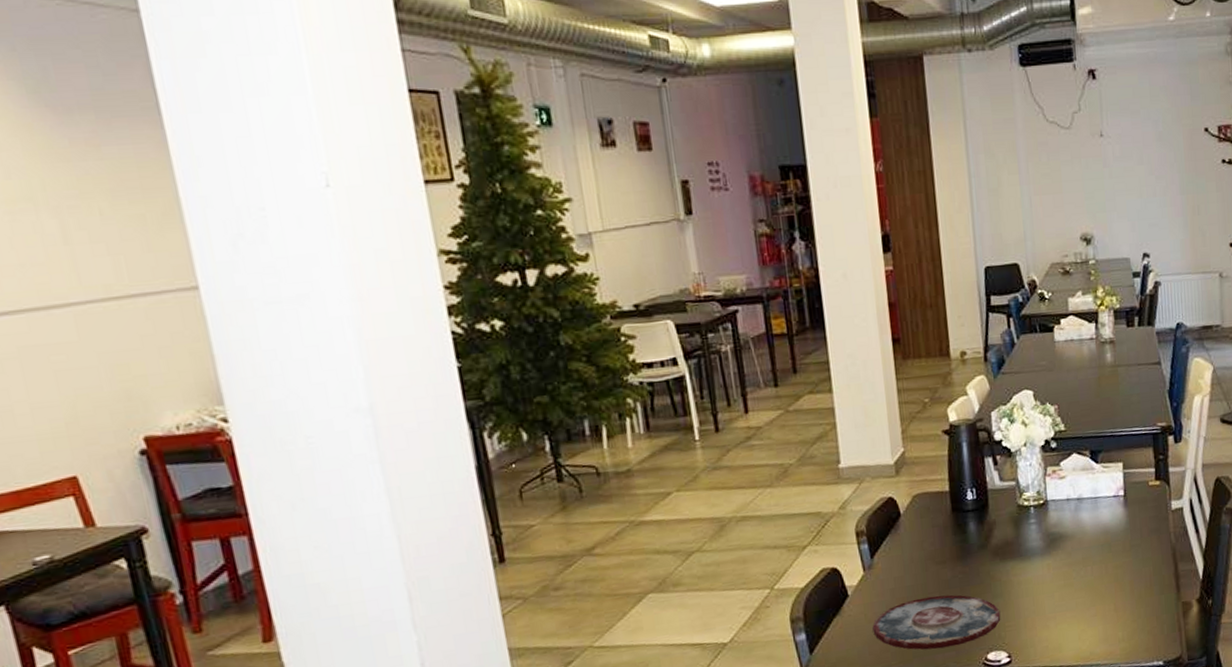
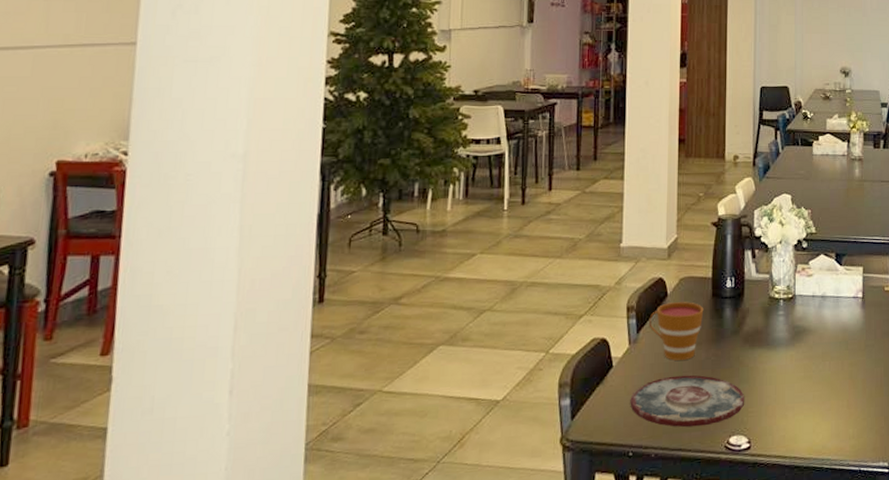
cup: none [882,519,945,583] -> present [649,302,704,361]

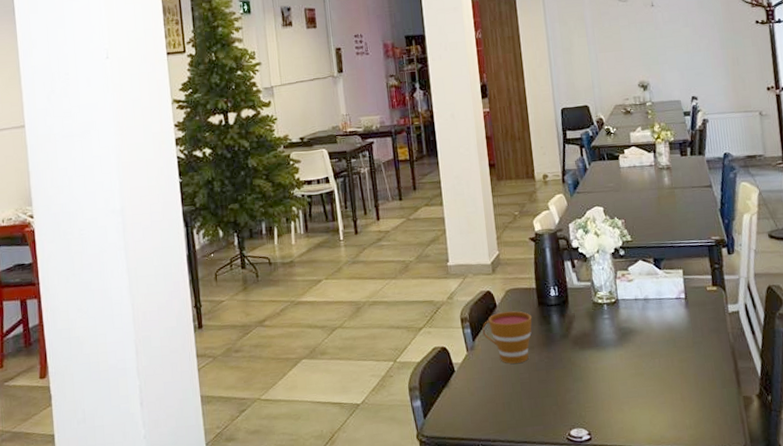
plate: present [630,375,745,428] -> none [474,376,581,423]

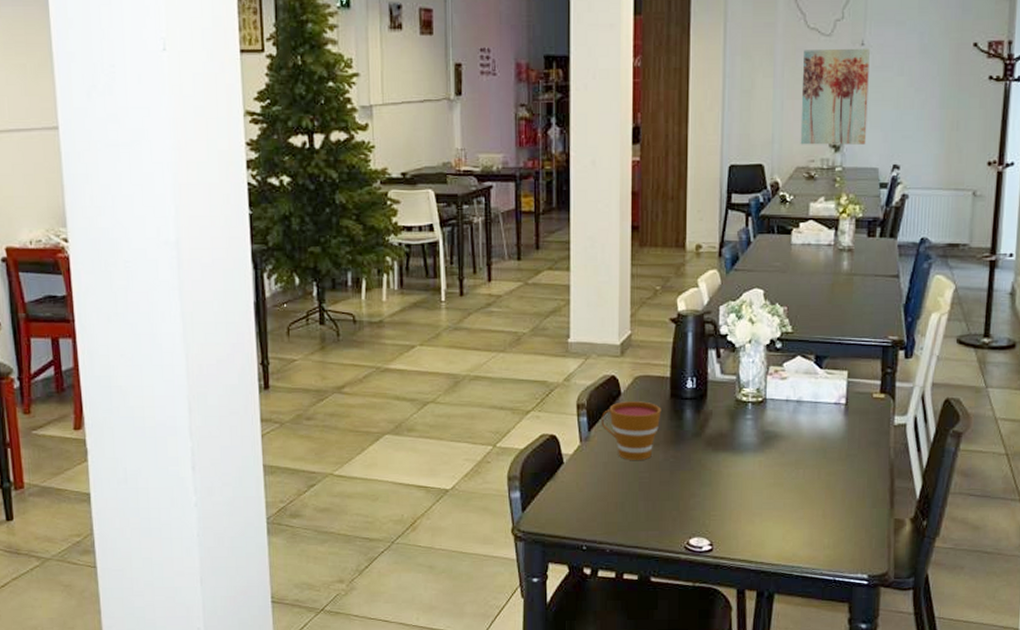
wall art: none [607,8,668,88] -> present [800,48,870,145]

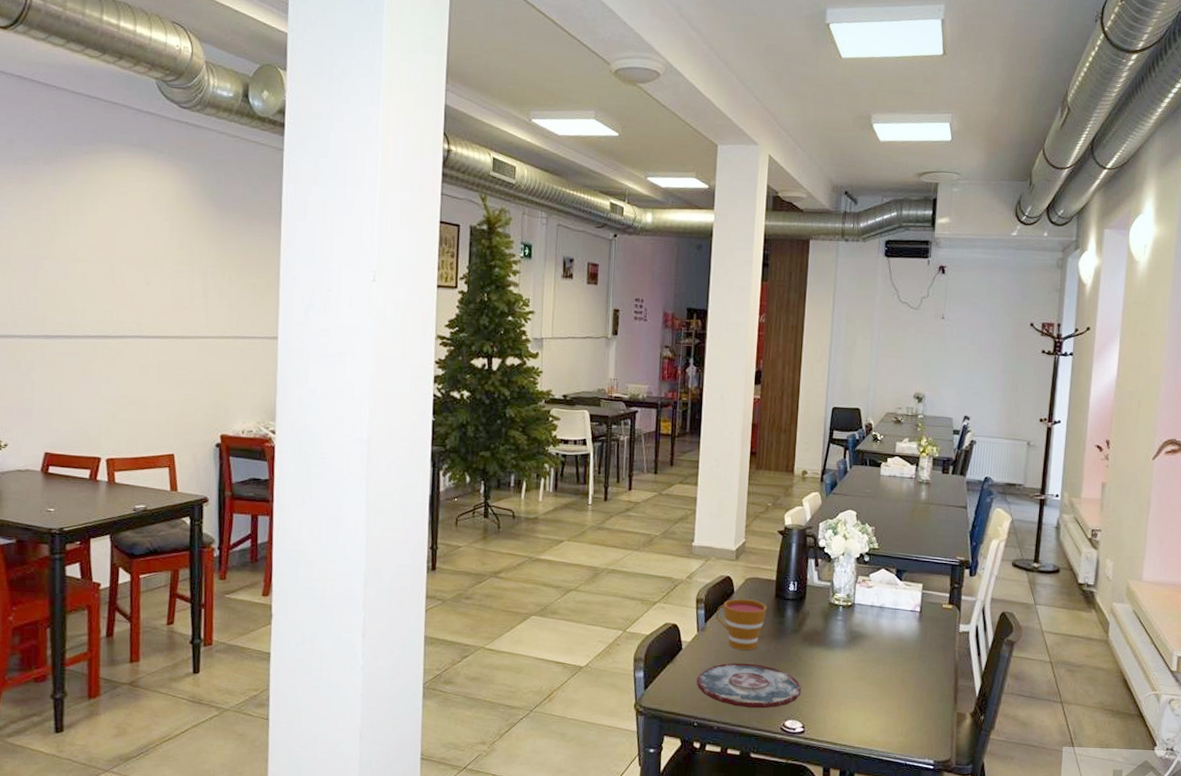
plate: none [583,475,707,526] -> present [696,663,802,709]
wall art: present [800,48,870,145] -> none [890,319,949,398]

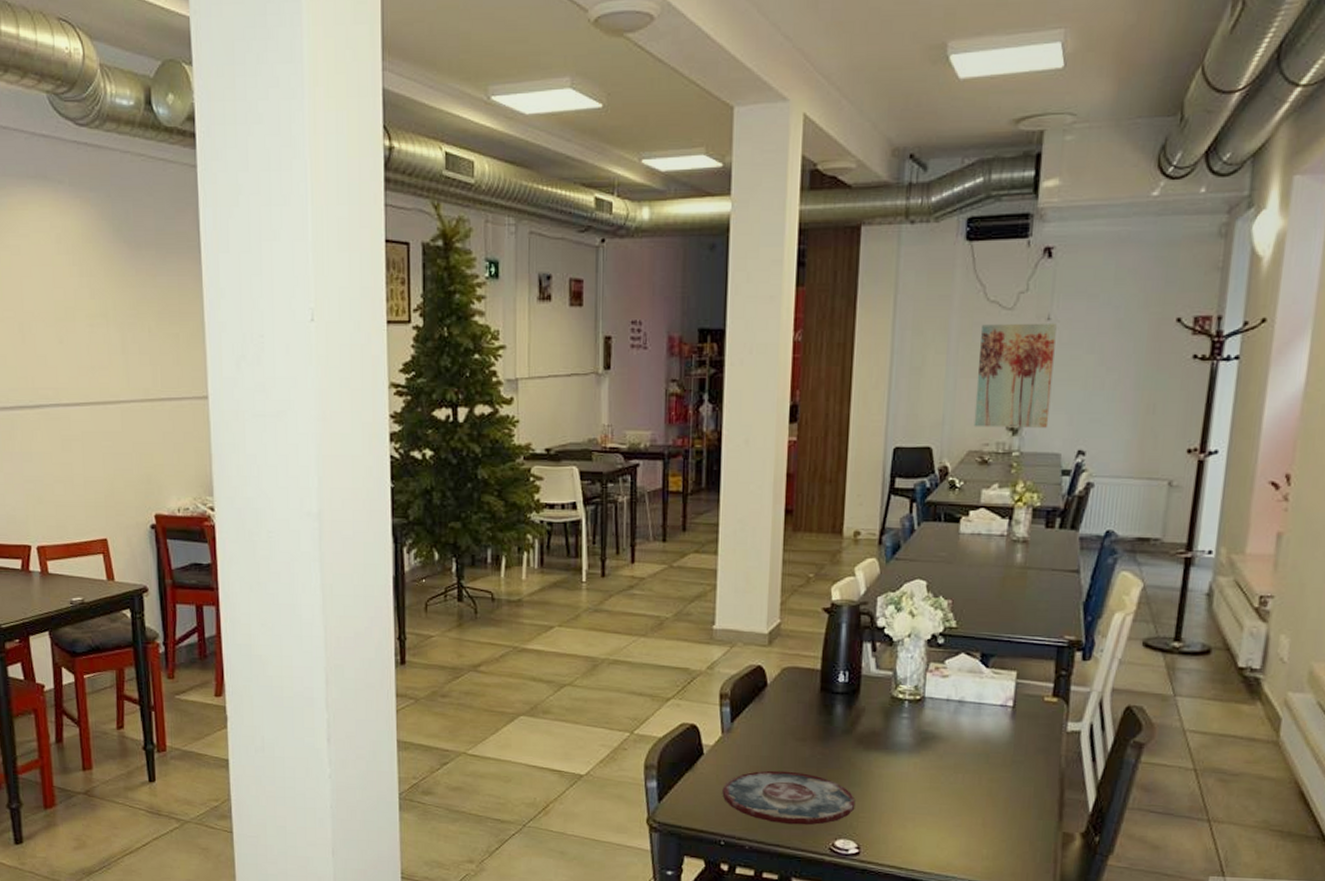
cup: present [716,599,767,650] -> none [745,693,810,755]
wall art: none [890,319,949,398] -> present [973,323,1057,428]

